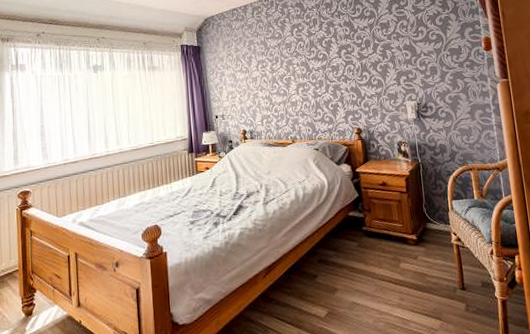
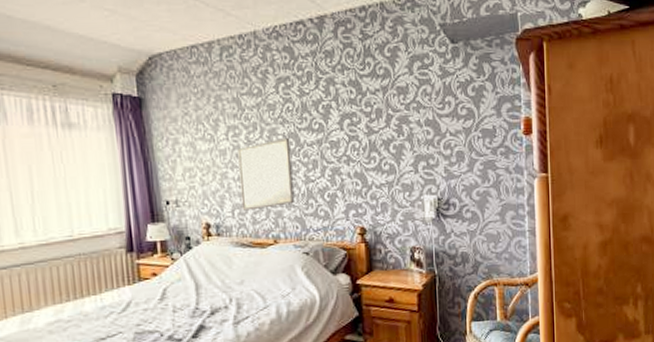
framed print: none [265,65,306,120] -> present [237,137,294,211]

